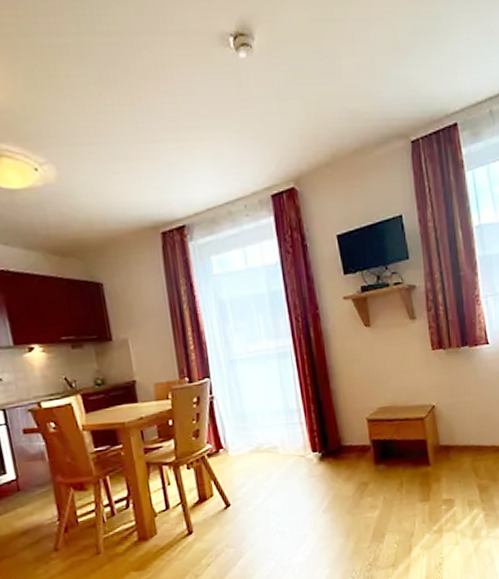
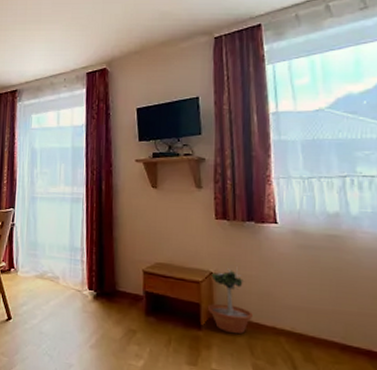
potted tree: none [433,394,474,462] -> present [207,266,253,334]

